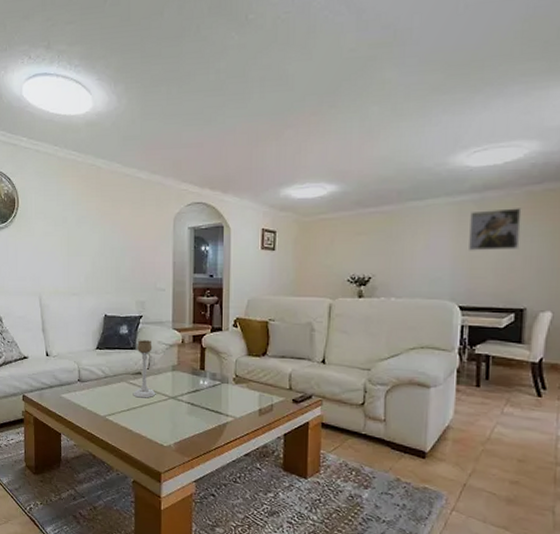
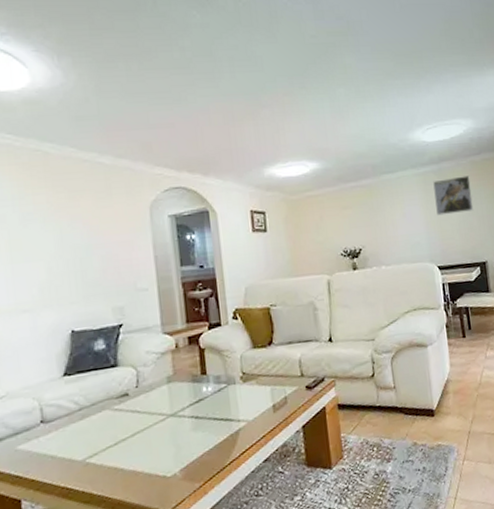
candle holder: present [133,340,156,398] -> none [119,352,151,426]

